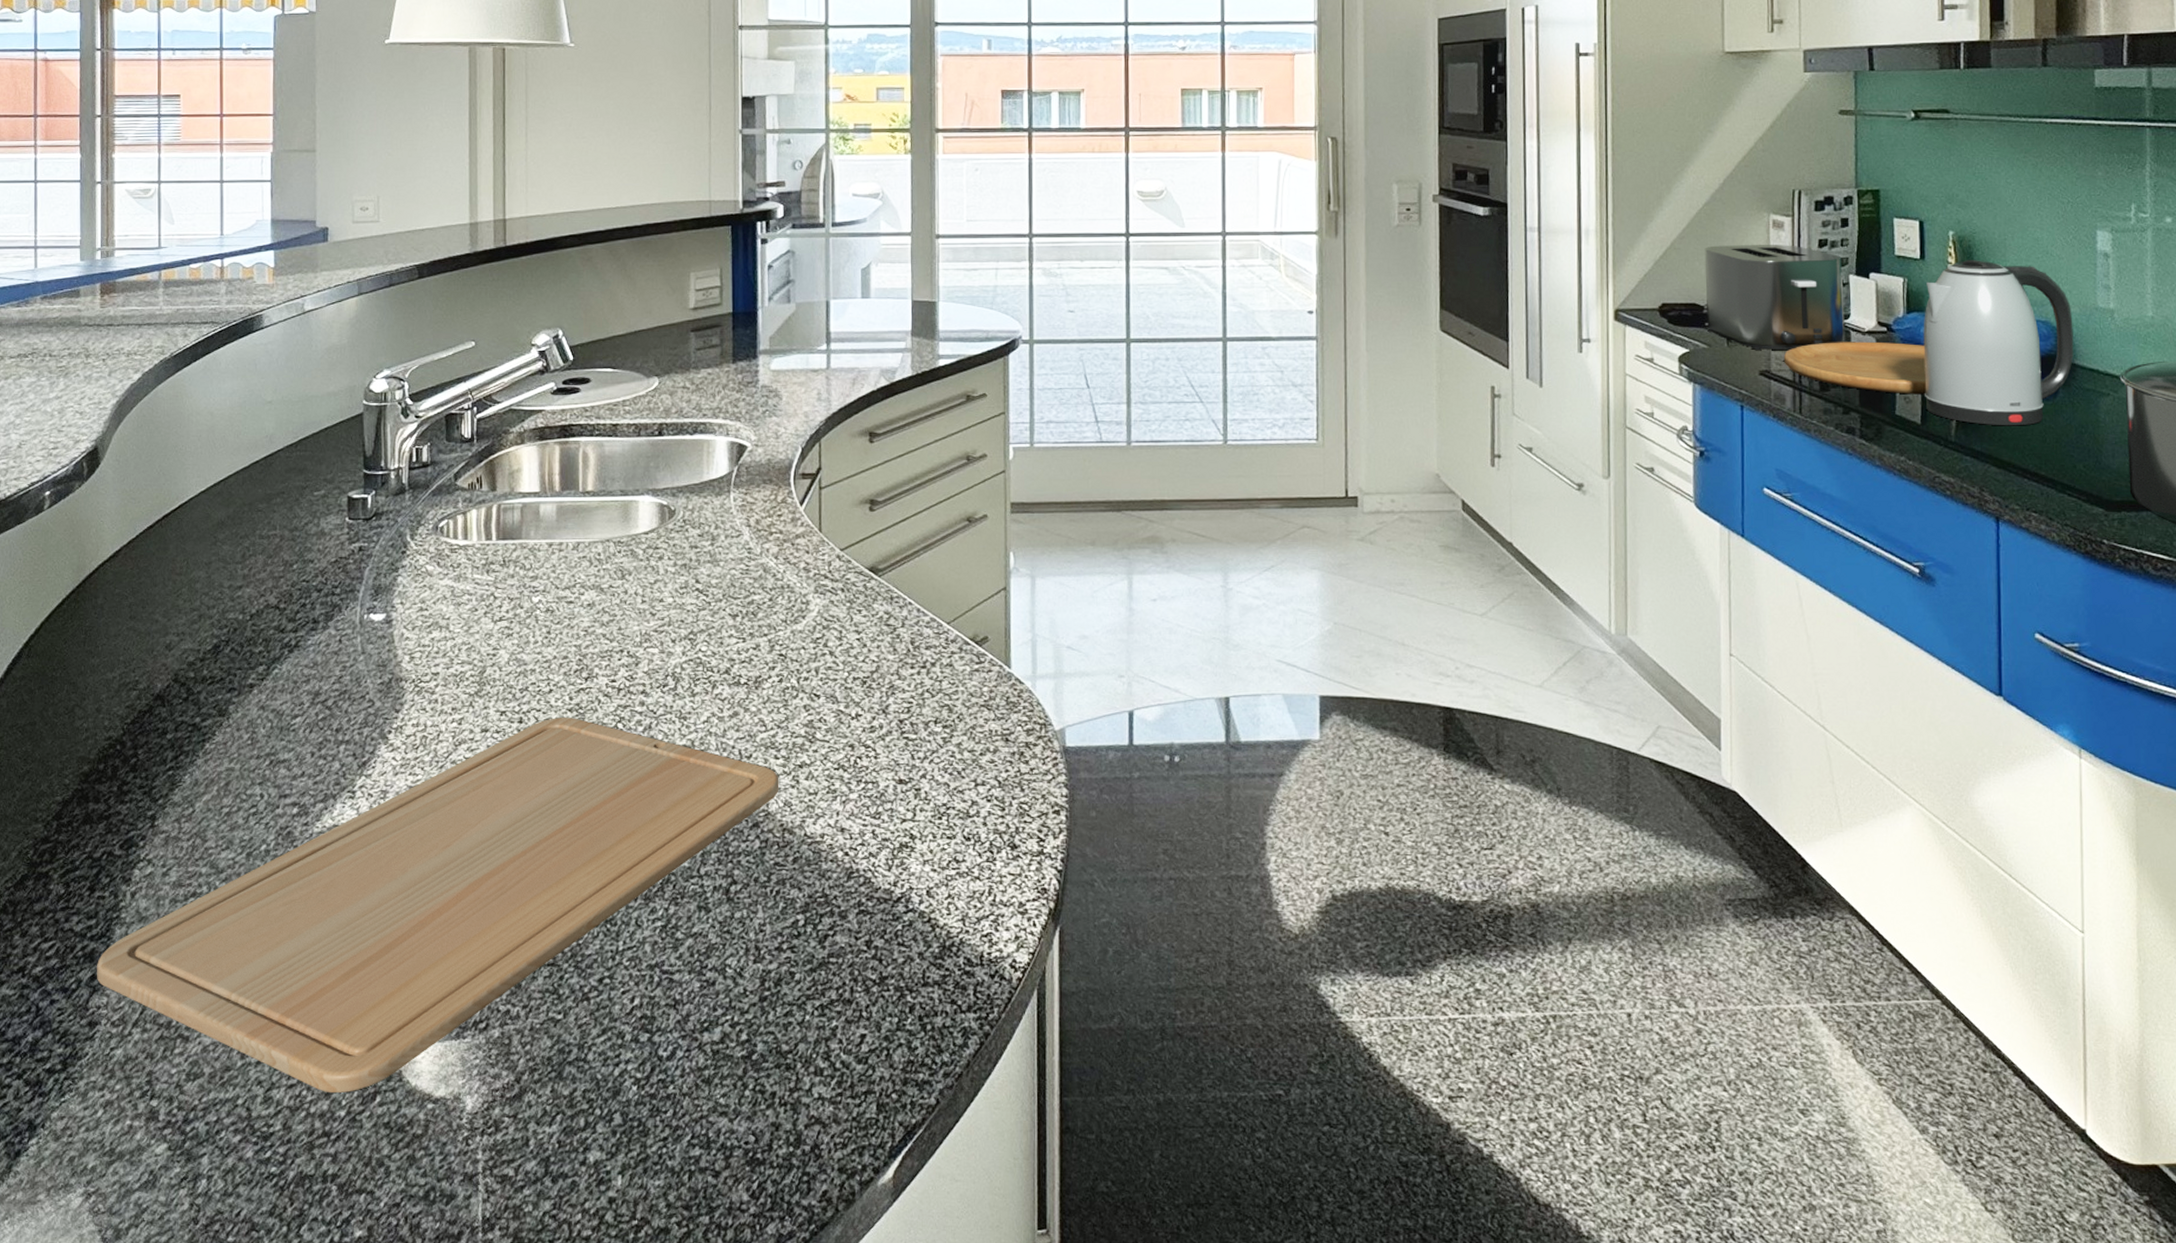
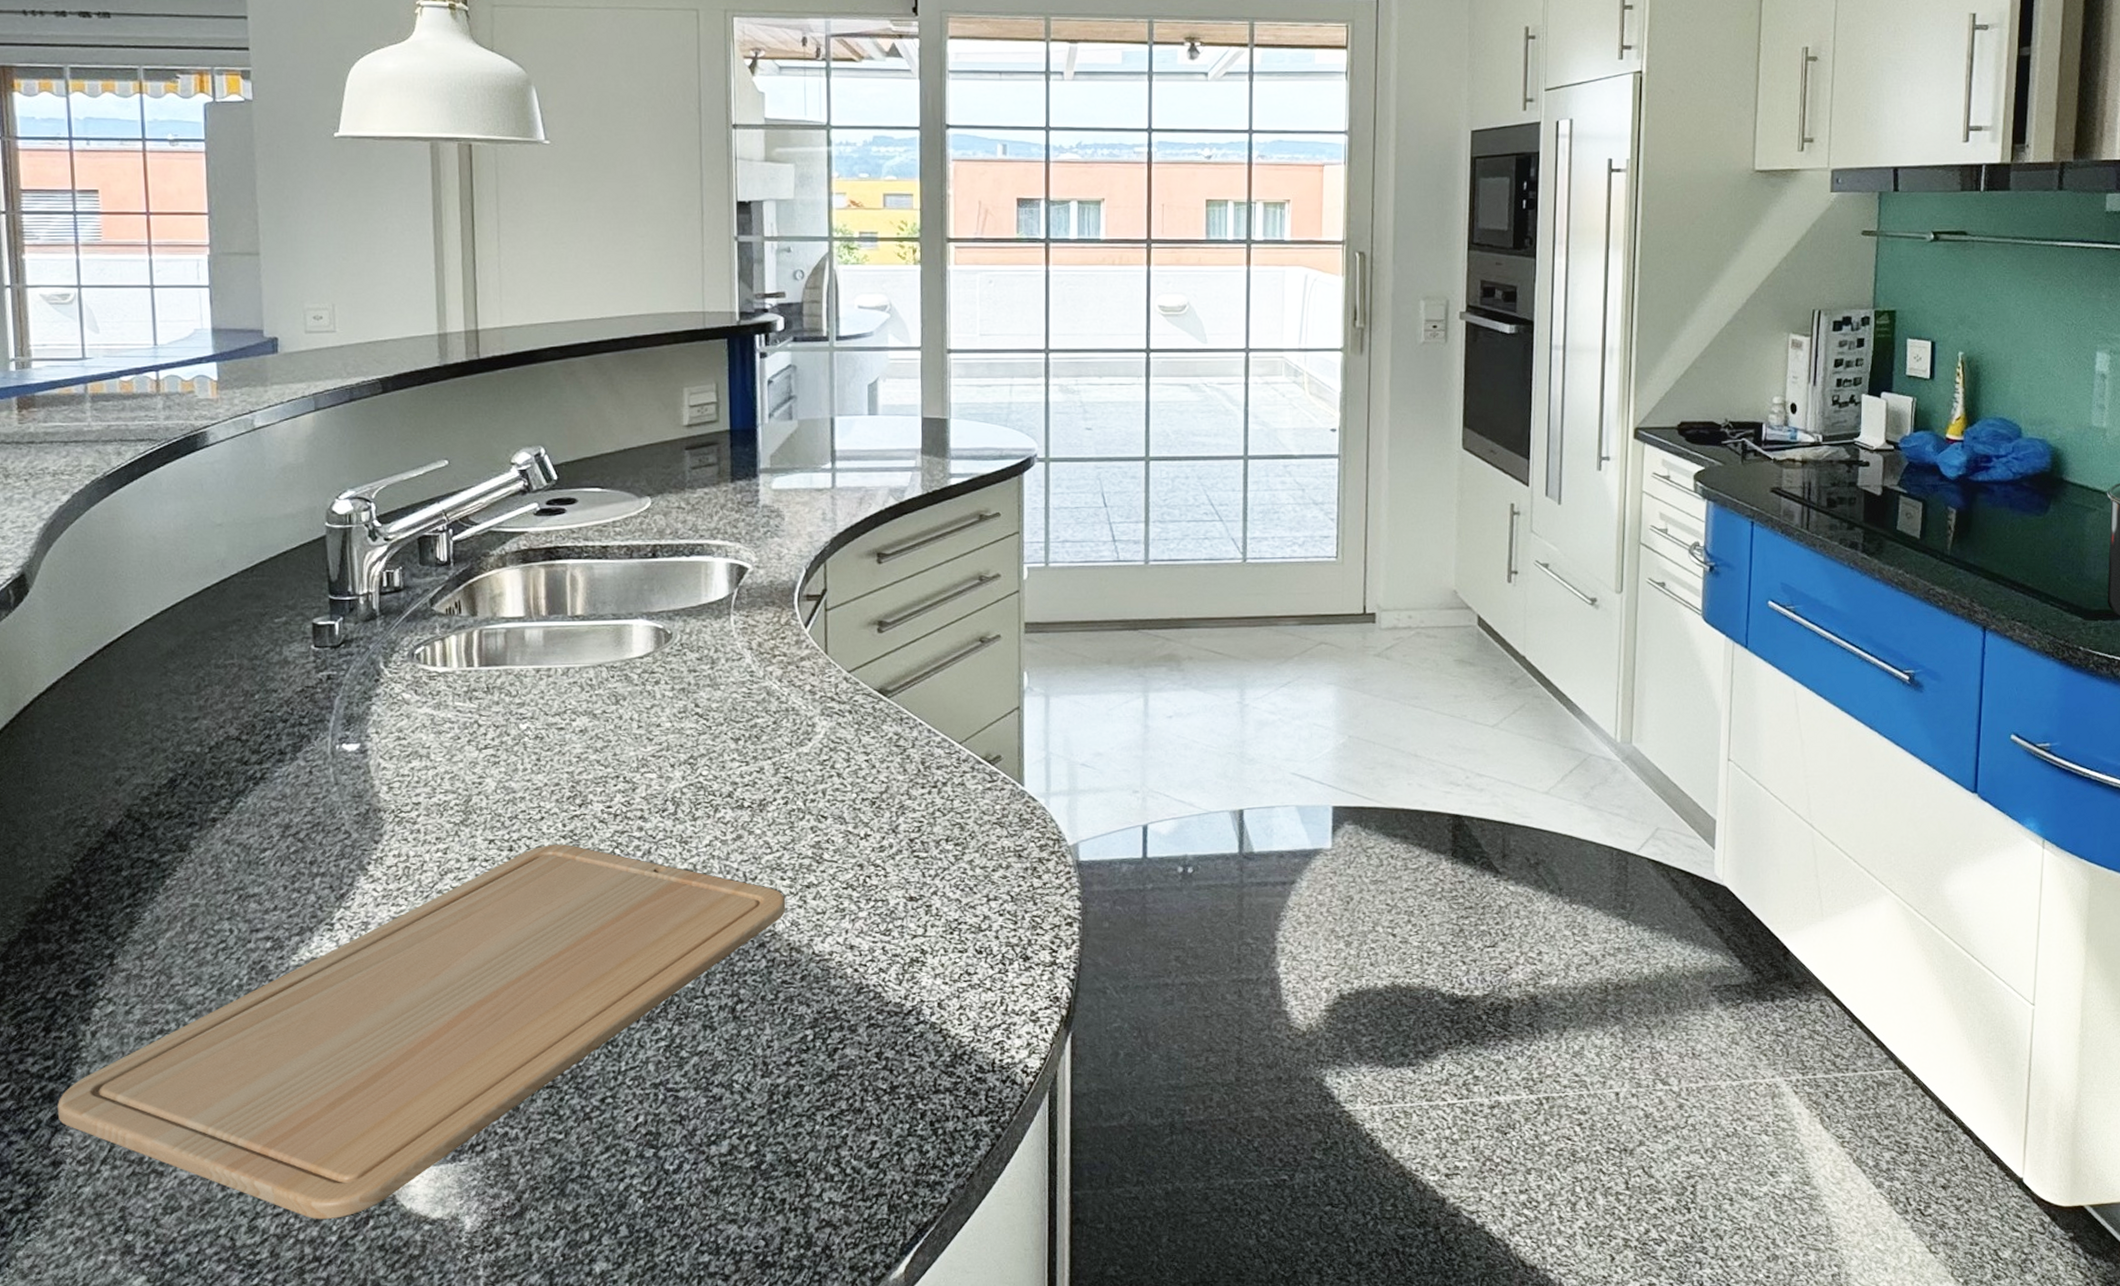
toaster: present [1704,244,1845,350] -> none [1723,363,1856,467]
cutting board: present [1783,341,1926,395] -> none [1794,459,1928,510]
kettle: present [1923,260,2074,426] -> none [1925,380,2068,540]

